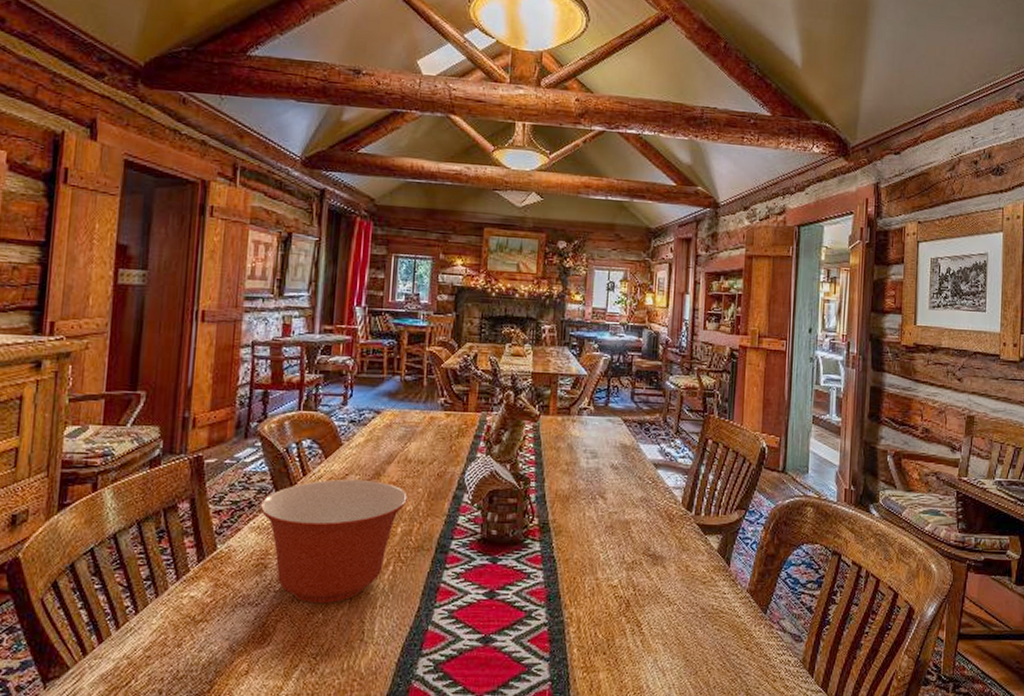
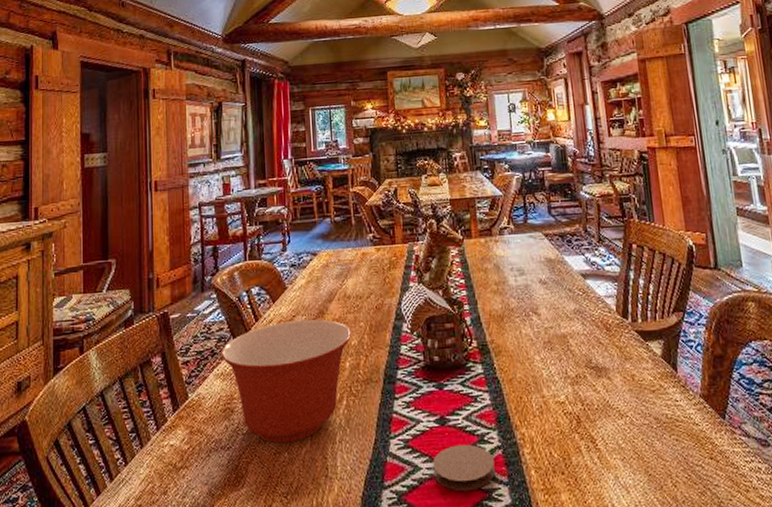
coaster: none [475,619,539,664] -> present [433,444,495,492]

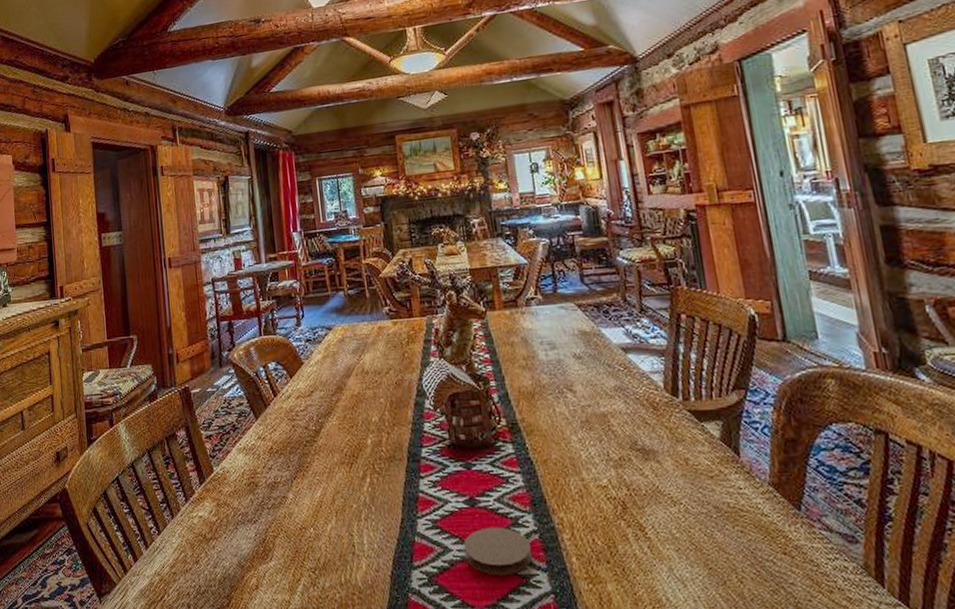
mixing bowl: present [221,319,351,444] -> none [242,395,372,519]

